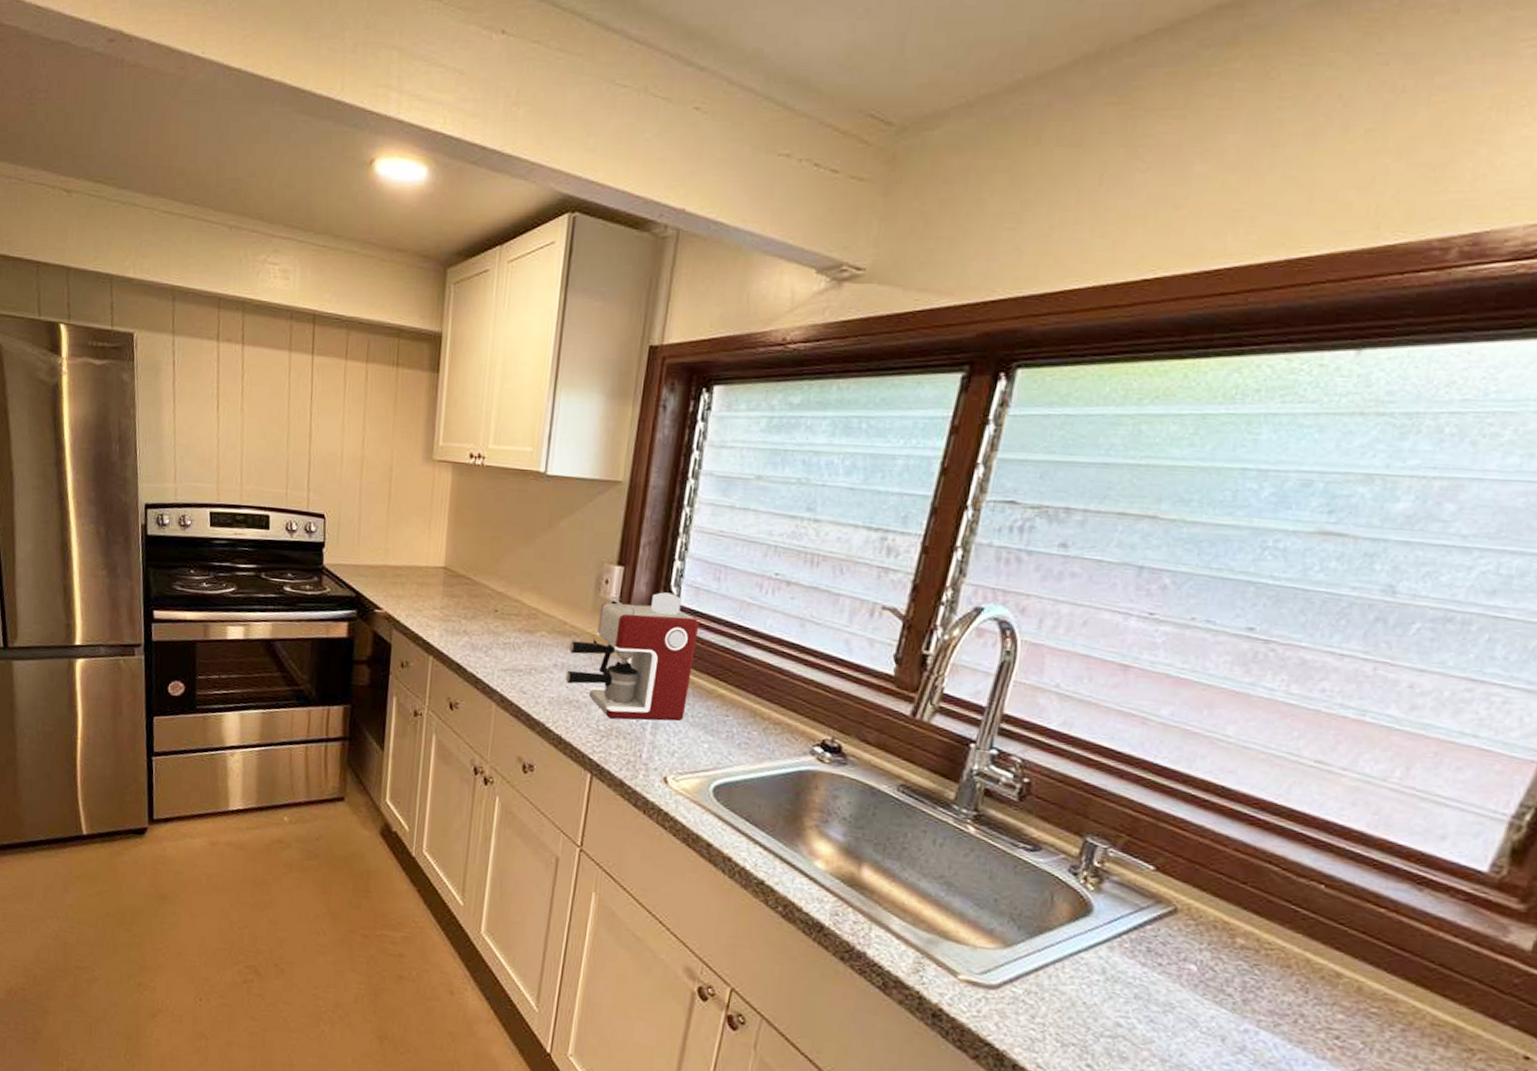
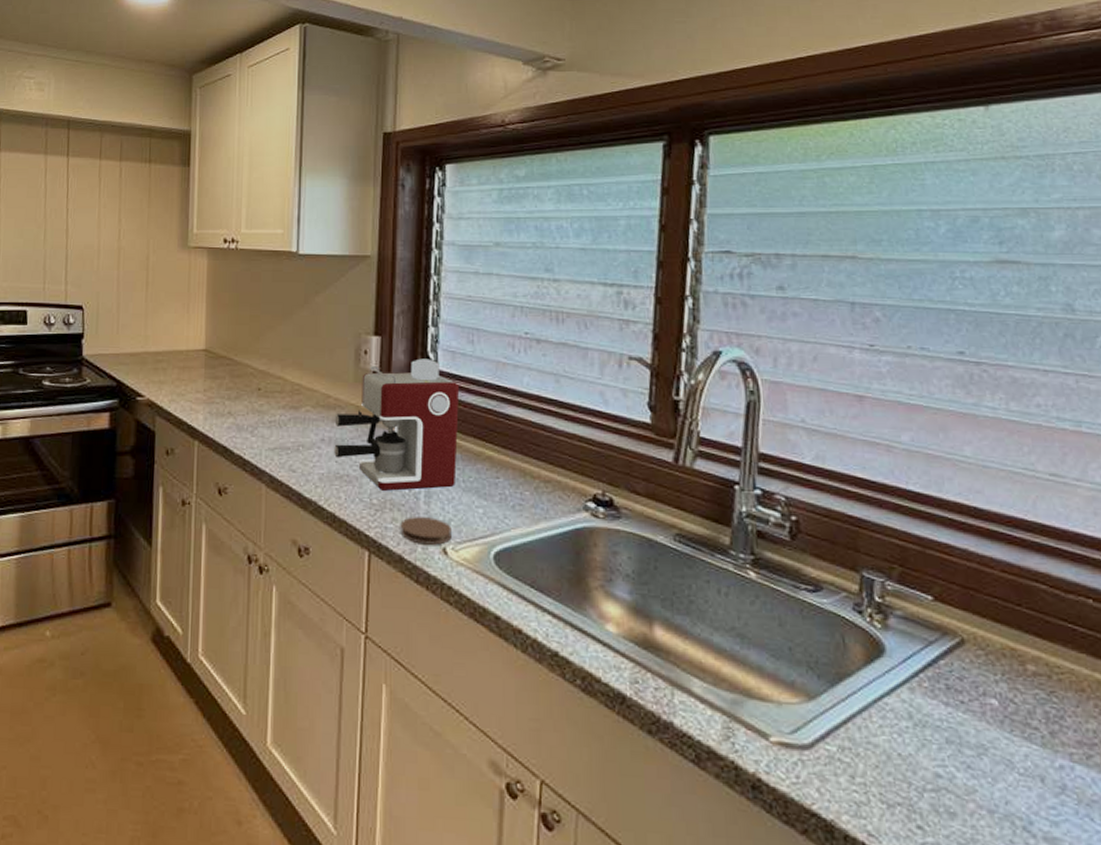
coaster: none [623,745,675,774] -> present [400,517,452,545]

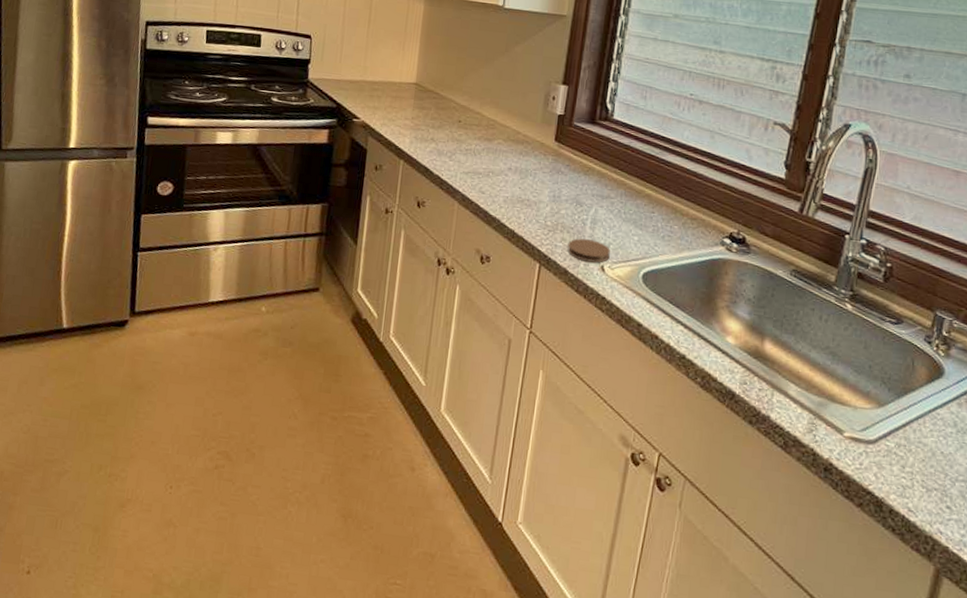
coffee maker: present [334,358,460,492] -> none [518,107,630,218]

